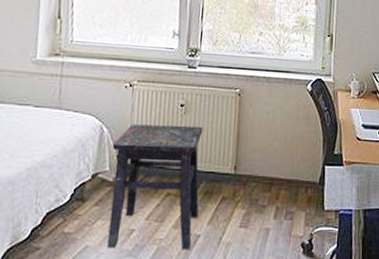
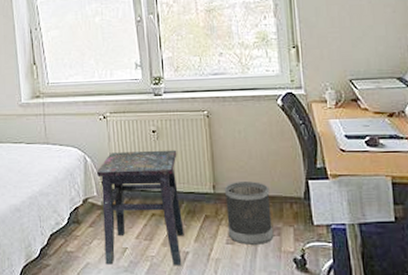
wastebasket: none [242,163,289,229] -> present [224,181,274,245]

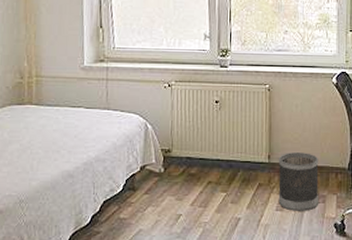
side table: present [97,150,184,265] -> none [157,120,238,231]

